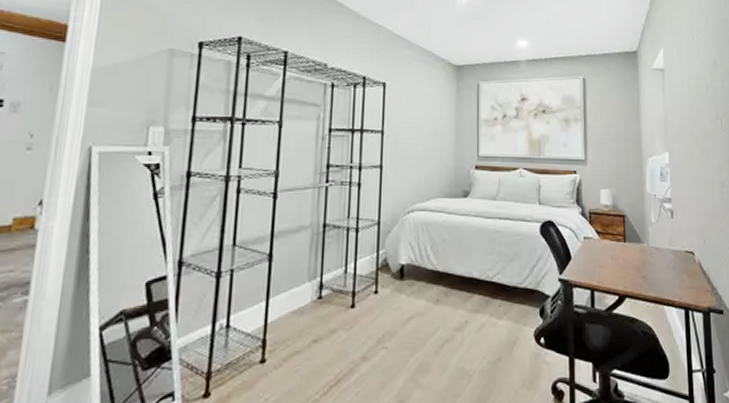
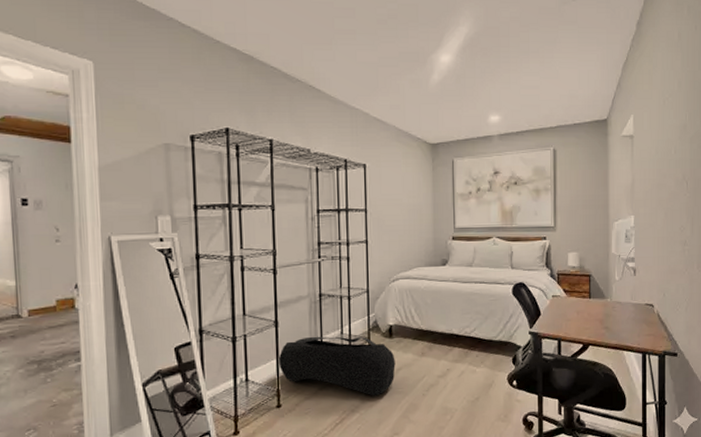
bag: none [267,274,406,352] -> present [278,336,396,396]

